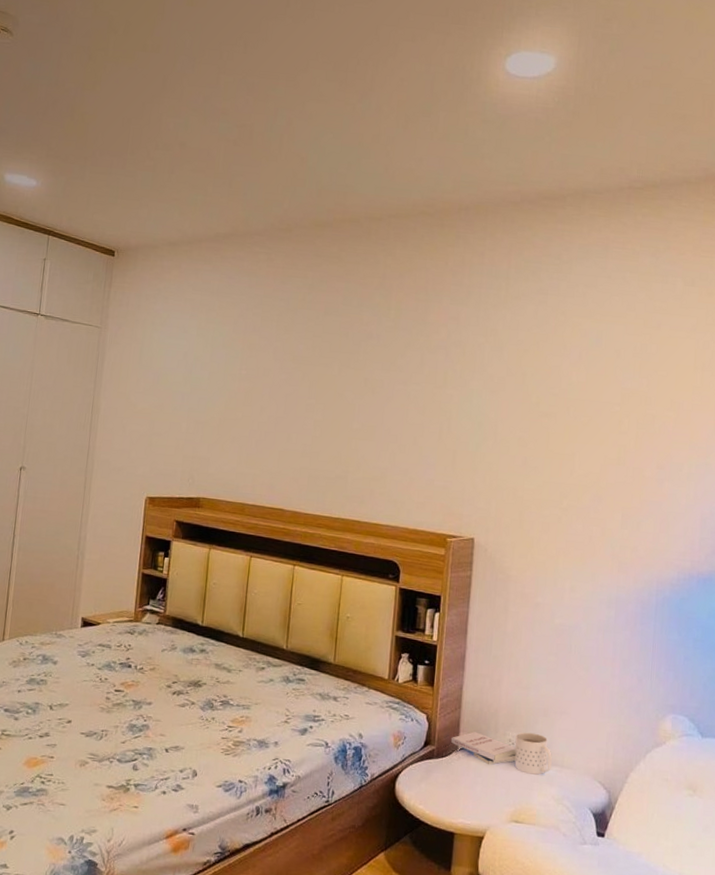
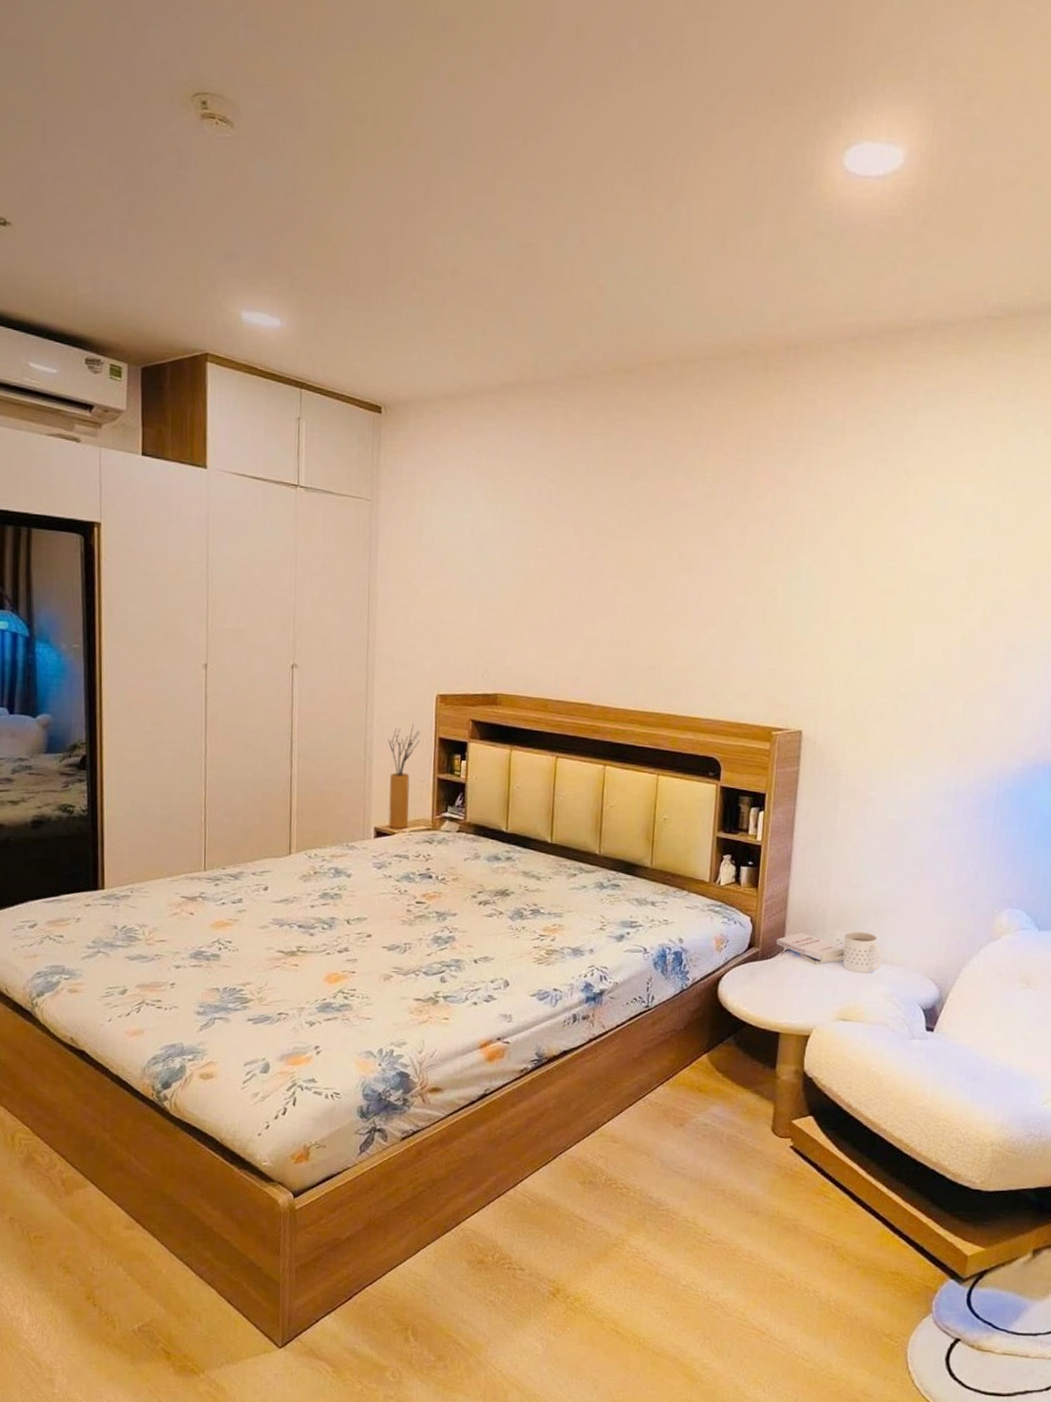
vase: none [95,523,129,620] -> present [388,724,420,829]

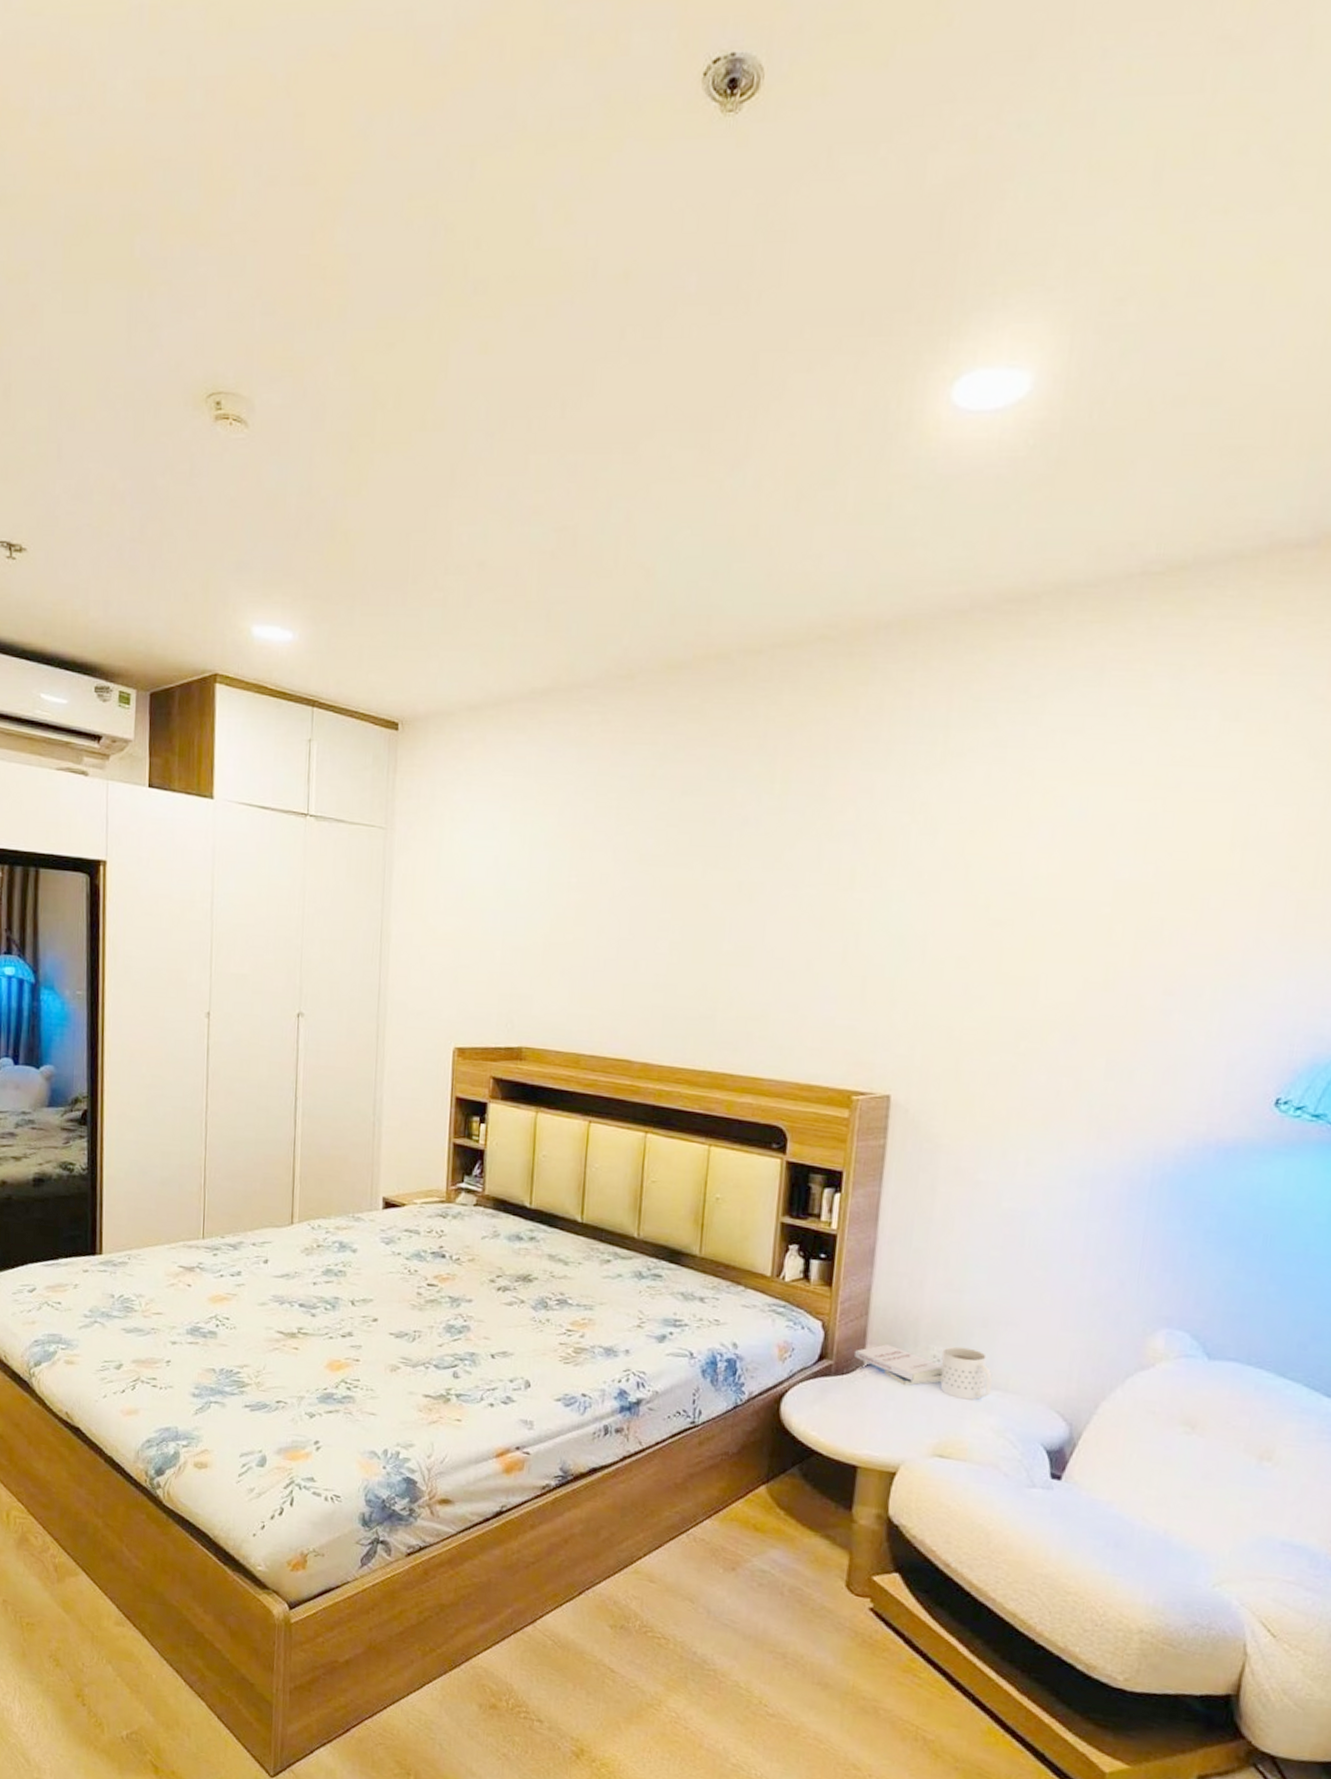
vase: present [388,724,420,829] -> none [398,1081,434,1200]

